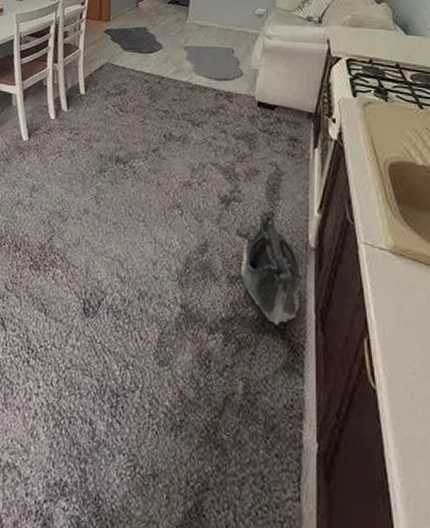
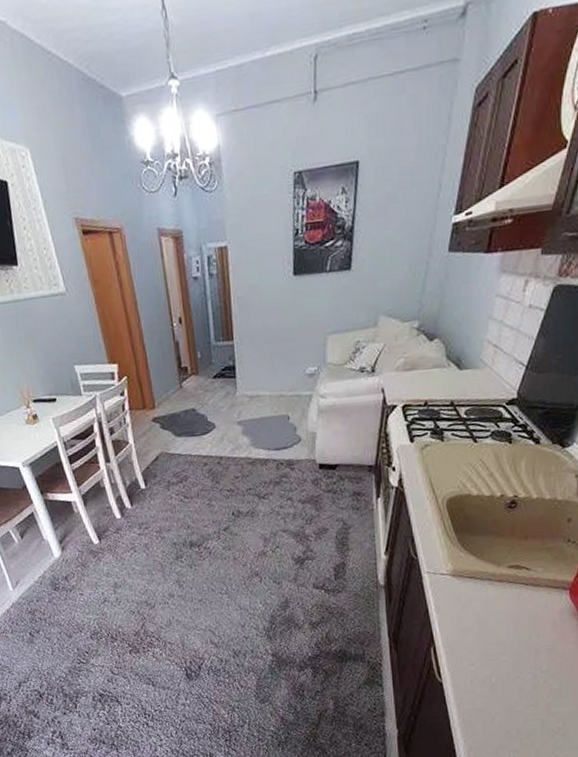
saddlebag: present [240,215,304,326] -> none [320,566,376,653]

